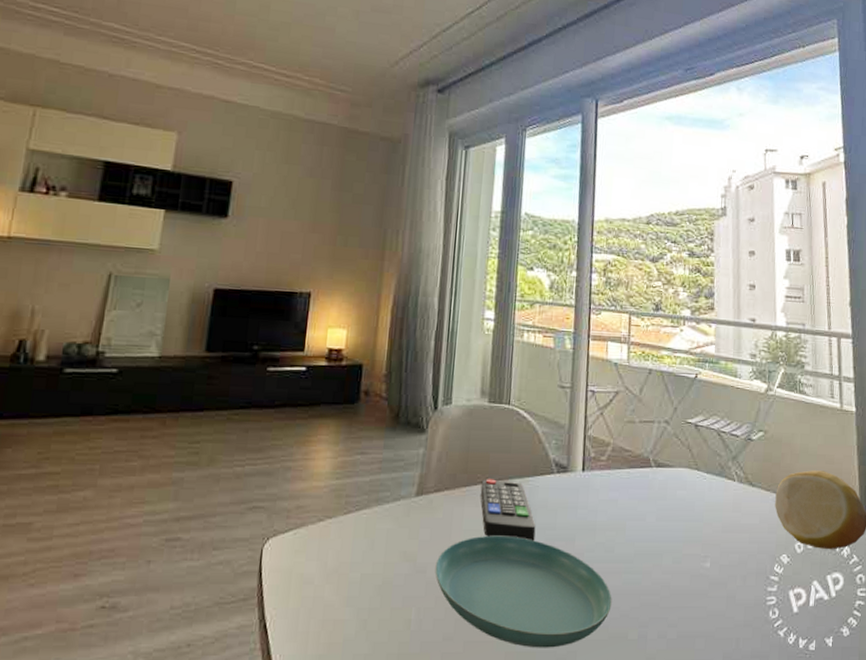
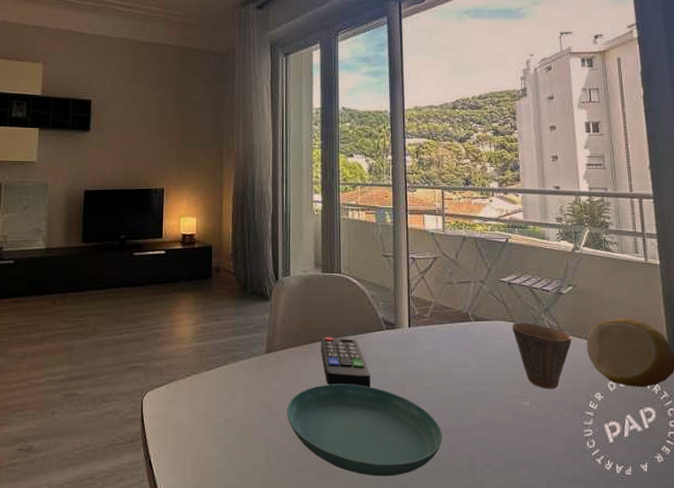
cup: none [696,470,760,549] -> present [512,322,572,389]

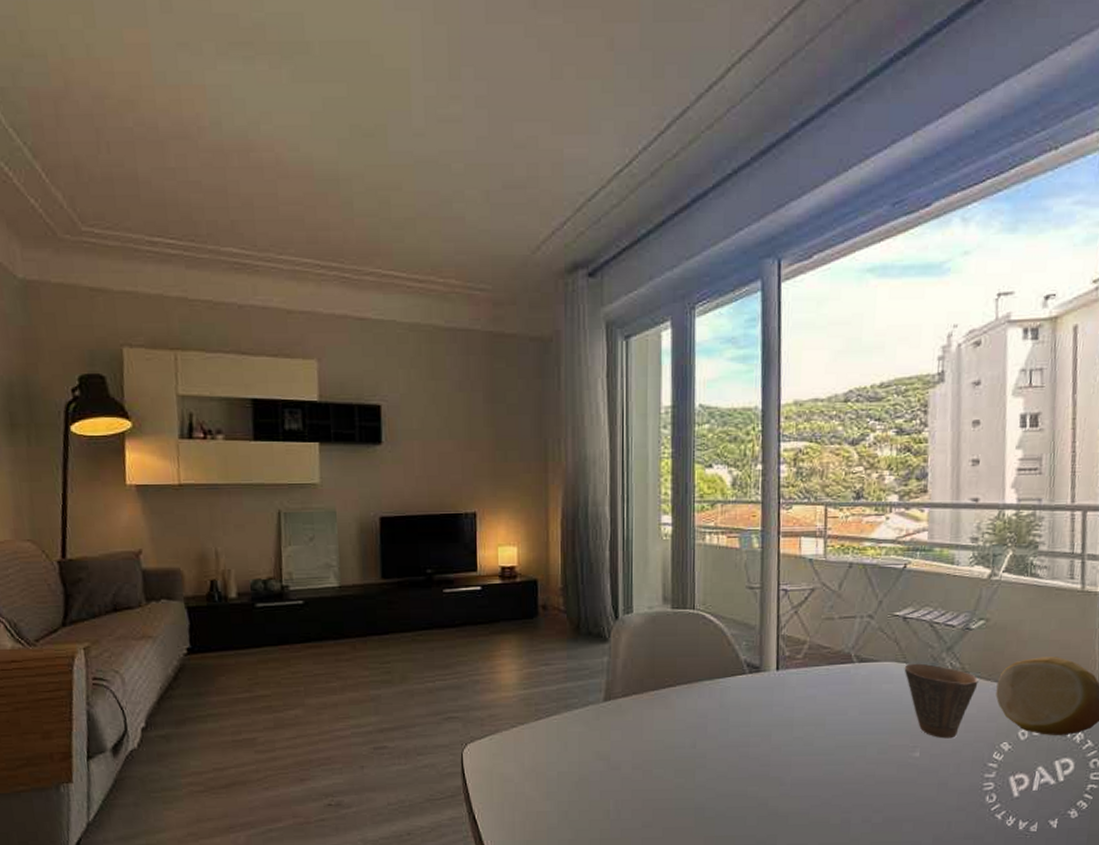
saucer: present [287,383,442,477] -> none [629,734,813,833]
remote control: present [320,337,371,388] -> none [669,682,729,738]

